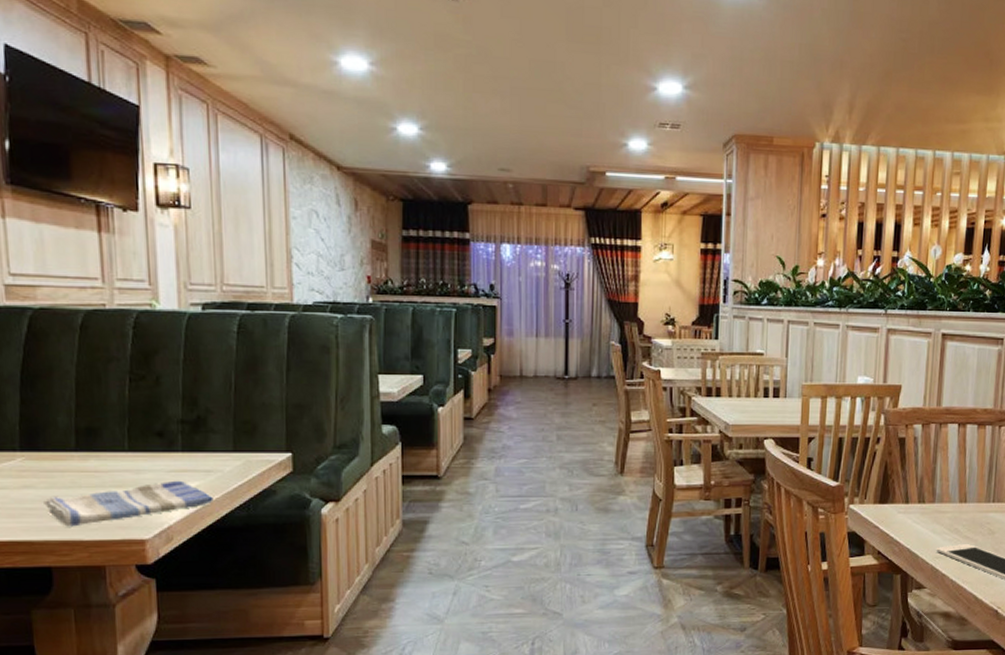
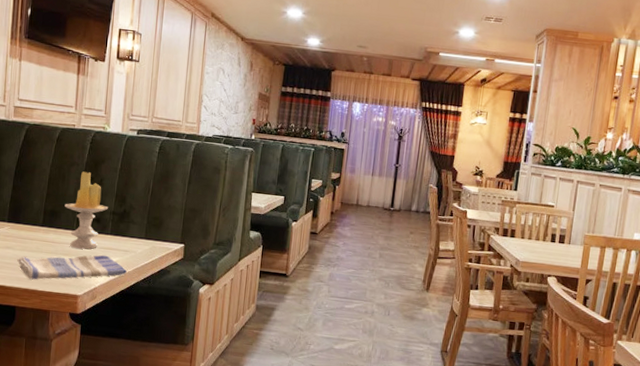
candle: none [106,368,173,476] -> present [64,171,108,249]

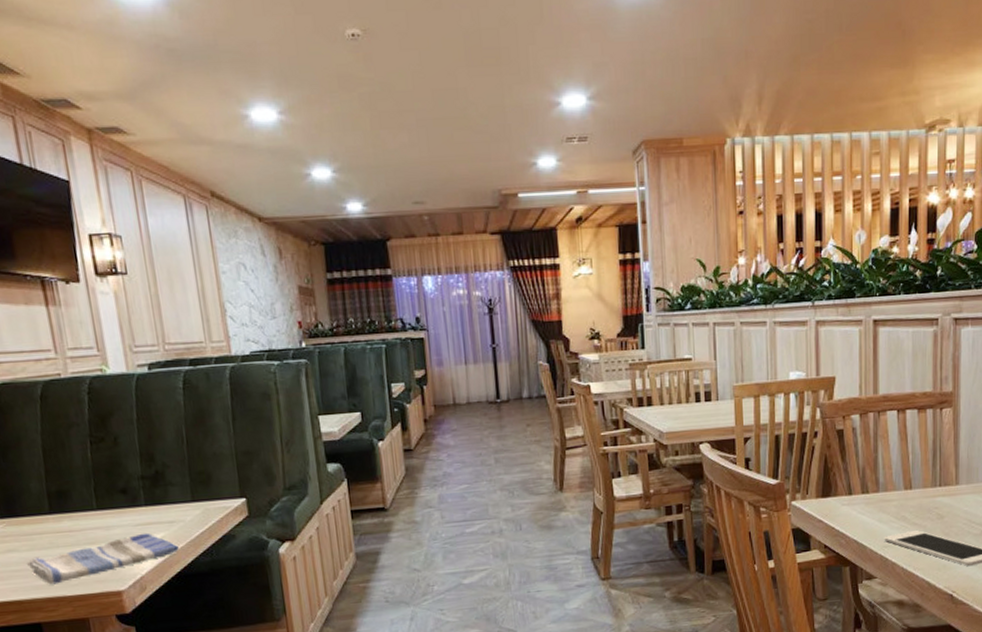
candle: present [64,171,108,249] -> none [73,431,134,533]

